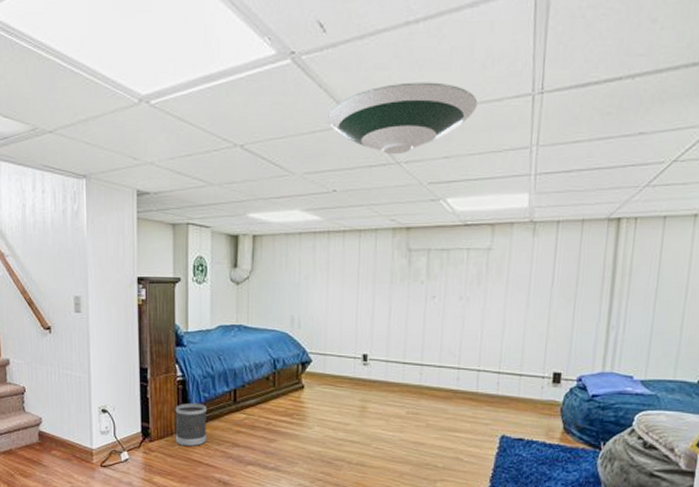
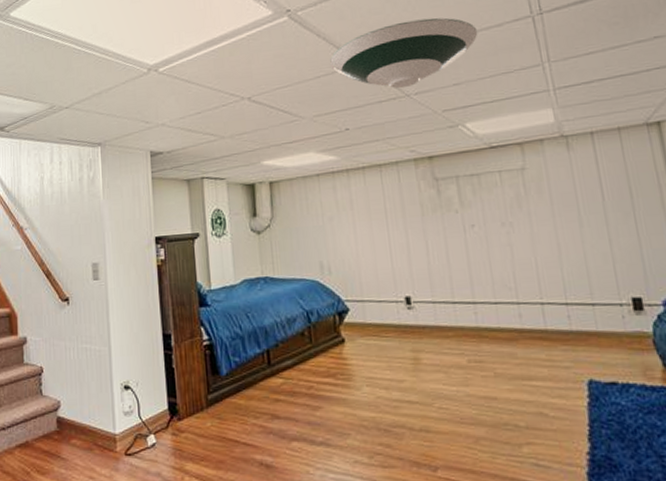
wastebasket: present [175,402,208,447] -> none [203,369,243,423]

